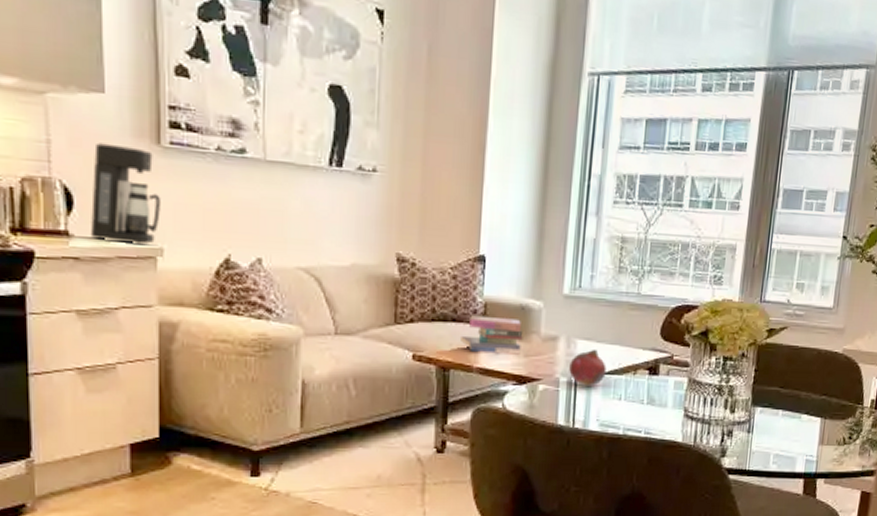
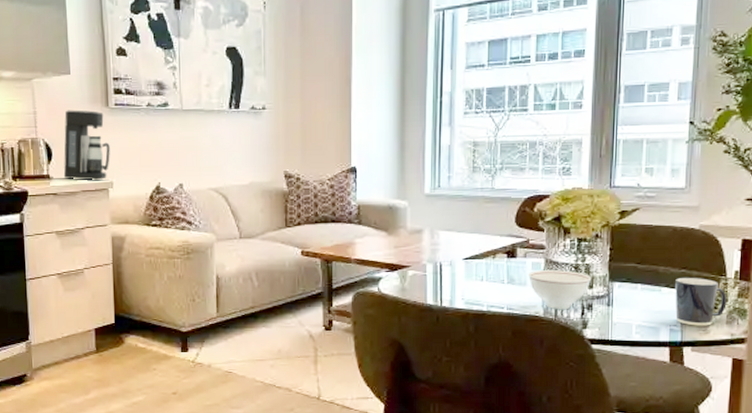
books: present [461,315,523,355] -> none [340,216,392,247]
fruit: present [569,349,606,386] -> none [434,238,468,270]
bowl: none [670,390,735,436] -> present [529,270,592,310]
mug: none [812,404,862,457] -> present [675,277,727,326]

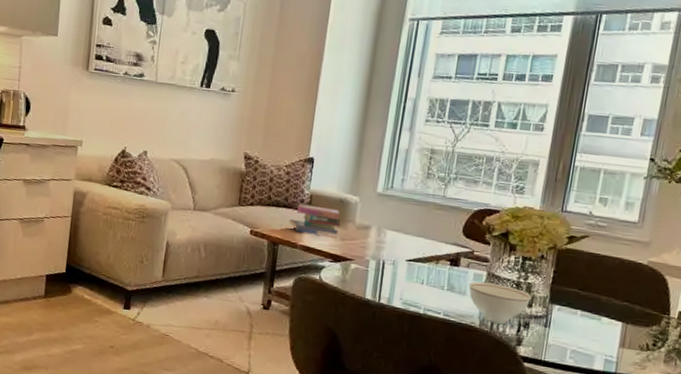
coffee maker: present [63,110,110,180] -> none [38,68,85,137]
books: none [340,216,392,247] -> present [289,203,341,238]
mug: present [675,277,727,326] -> none [612,309,668,362]

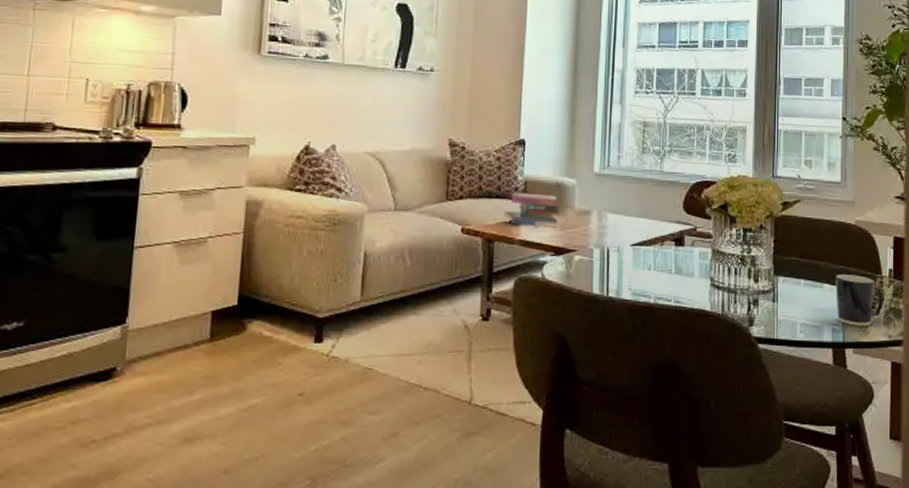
bowl: present [469,281,532,325] -> none [696,261,757,305]
mug: none [612,309,668,362] -> present [836,273,884,326]

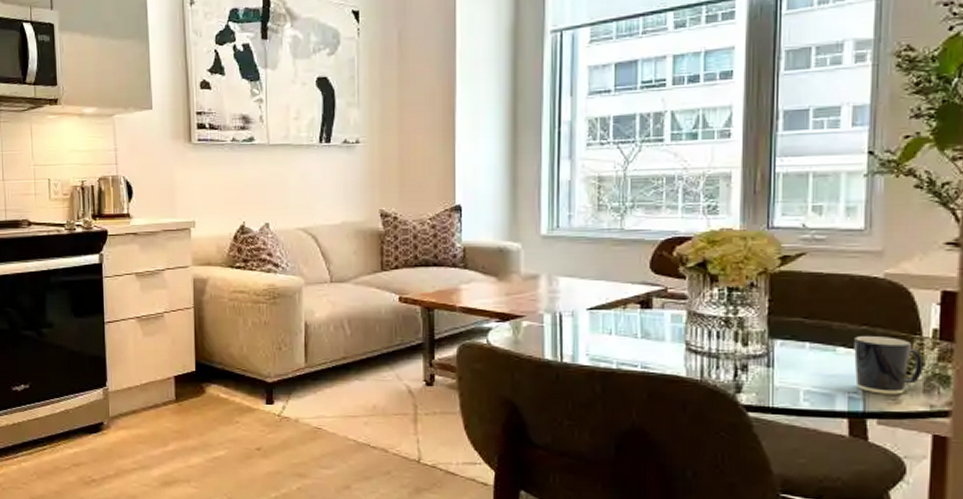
books: present [504,192,559,228] -> none [443,259,503,294]

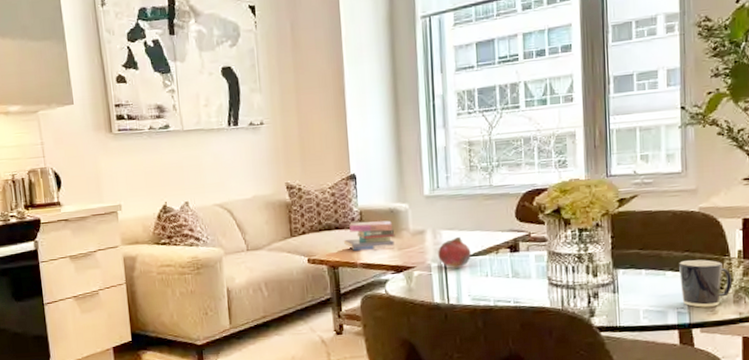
books: none [443,259,503,294] -> present [344,220,395,251]
fruit: none [553,285,592,321] -> present [438,236,471,269]

